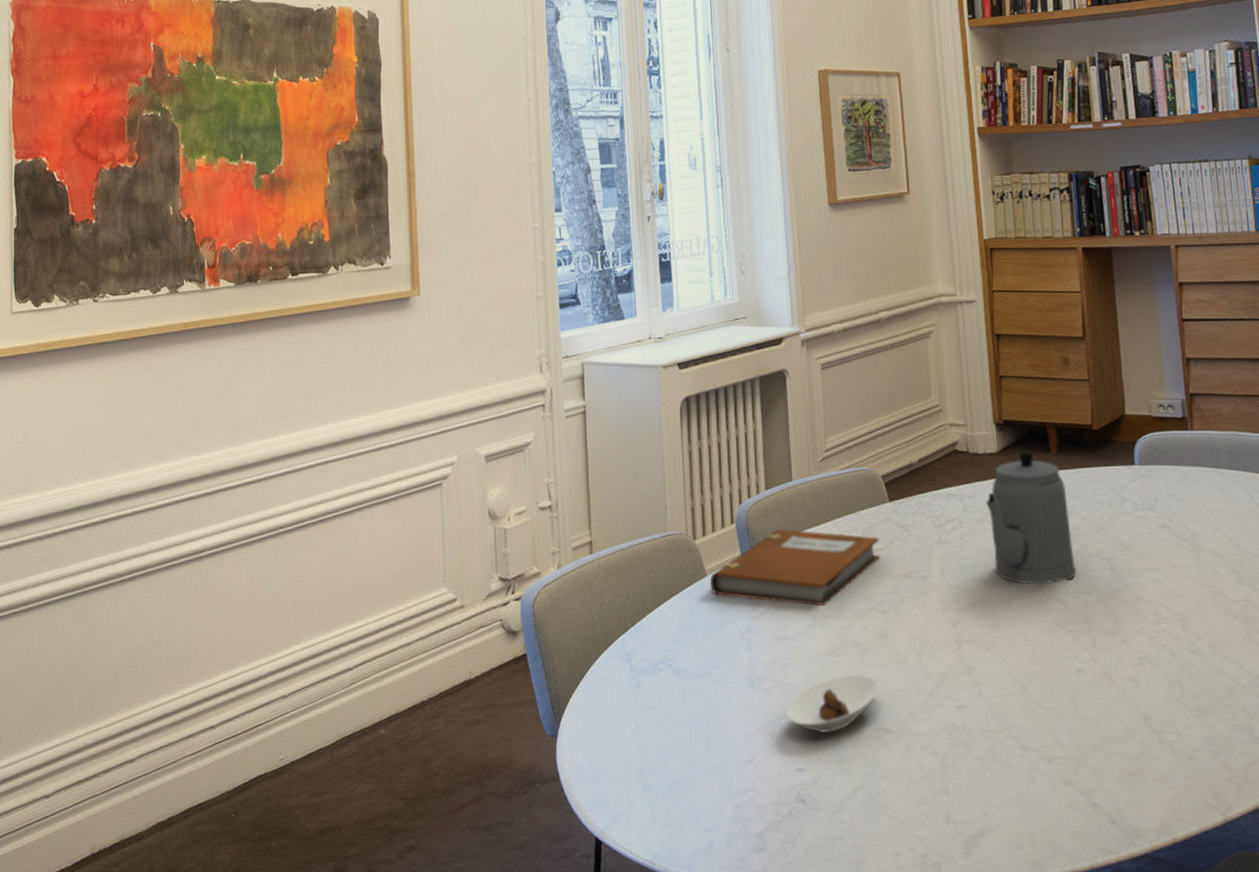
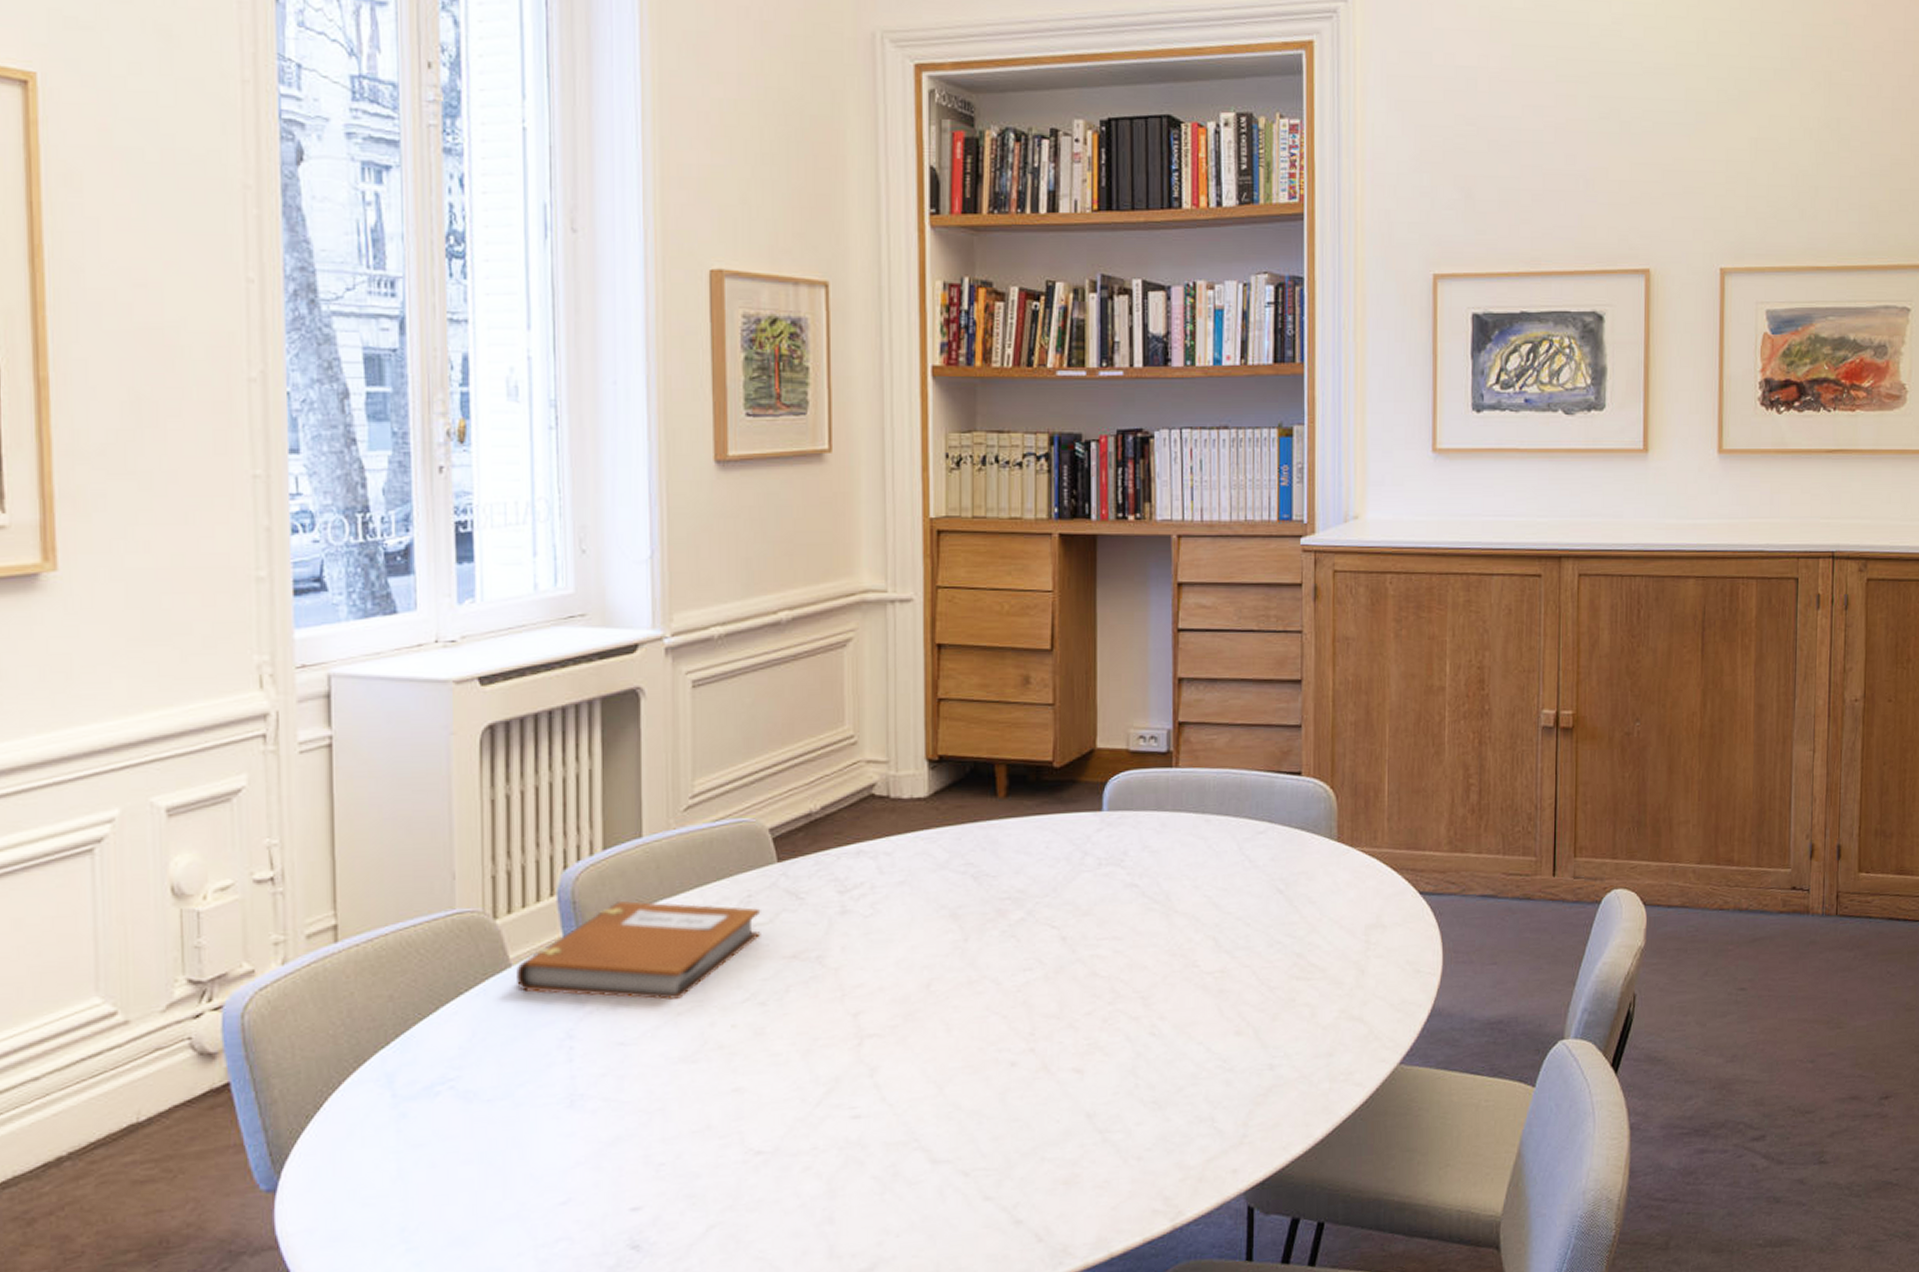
saucer: present [785,674,879,733] -> none [616,1084,749,1161]
teapot: present [986,450,1077,585] -> none [908,794,1019,963]

